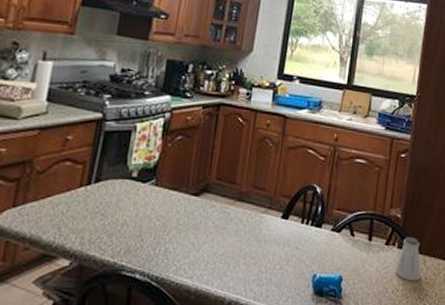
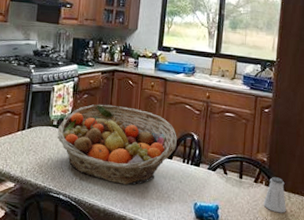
fruit basket: none [137,148,296,256] -> present [57,104,177,186]

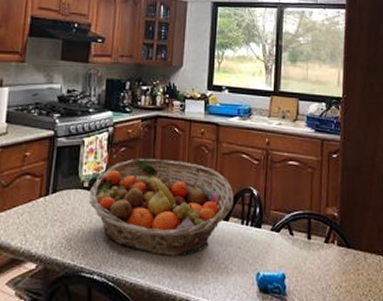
saltshaker: present [263,176,286,213] -> none [336,234,362,278]

